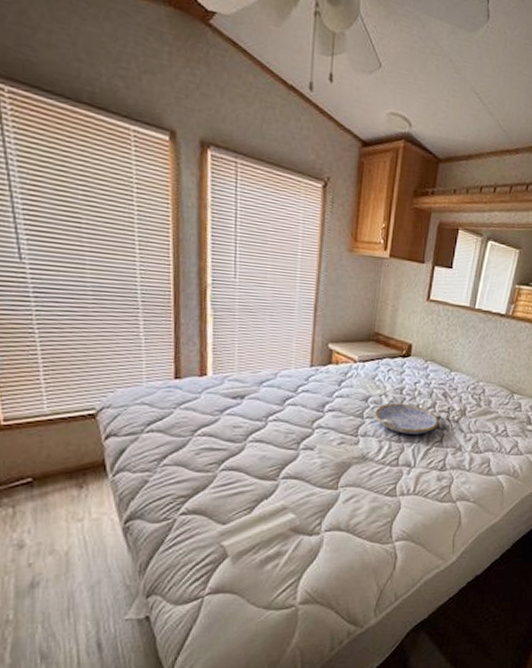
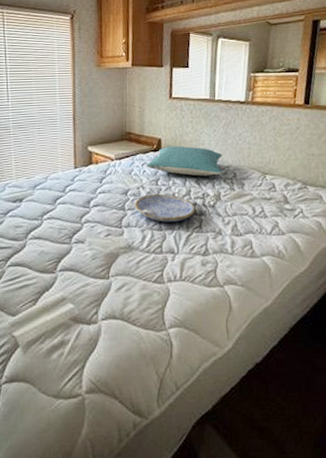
pillow: none [392,353,474,390] -> present [146,145,222,177]

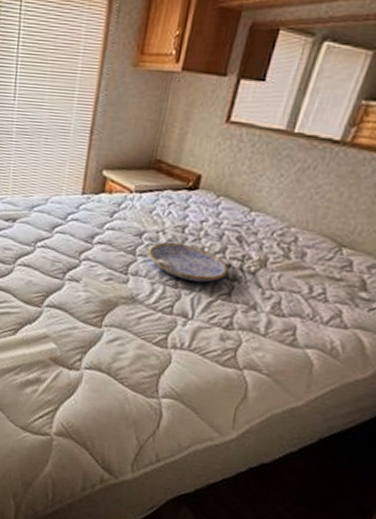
pillow: present [146,145,222,177] -> none [174,186,284,235]

